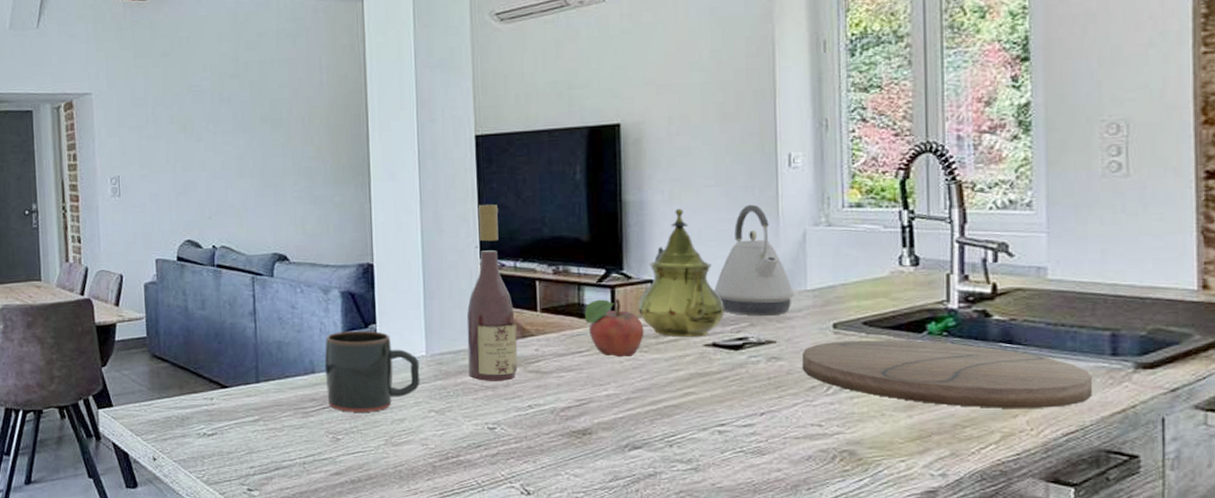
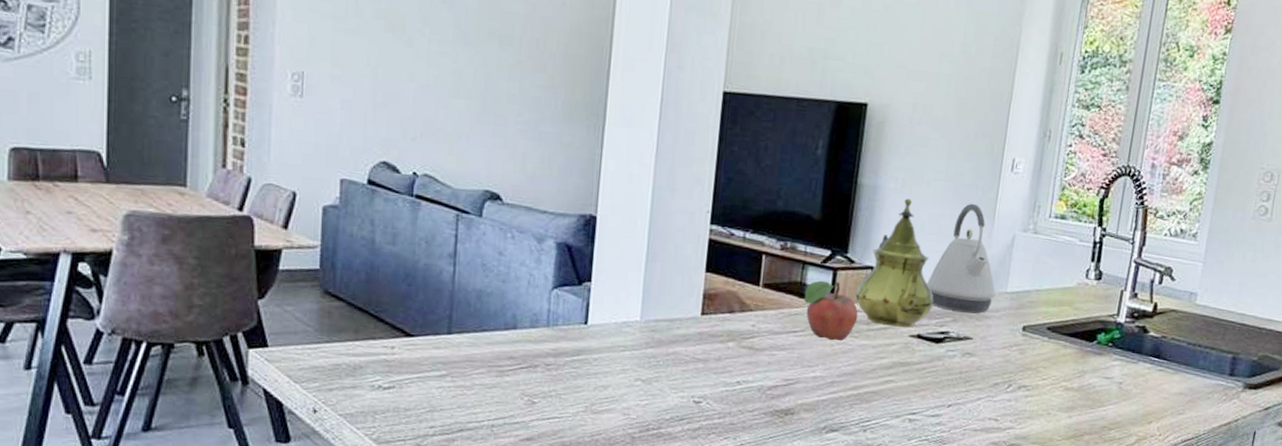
mug: present [324,330,420,412] -> none [527,286,632,376]
wine bottle: present [466,204,518,382] -> none [681,166,737,355]
cutting board: present [801,340,1093,408] -> none [990,343,1213,417]

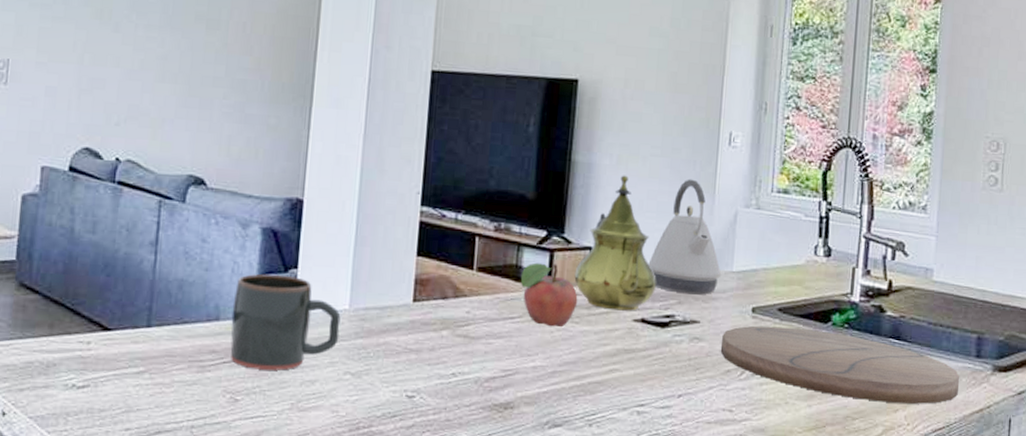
mug: none [527,286,632,376] -> present [230,273,341,371]
cutting board: none [990,343,1213,417] -> present [720,325,960,404]

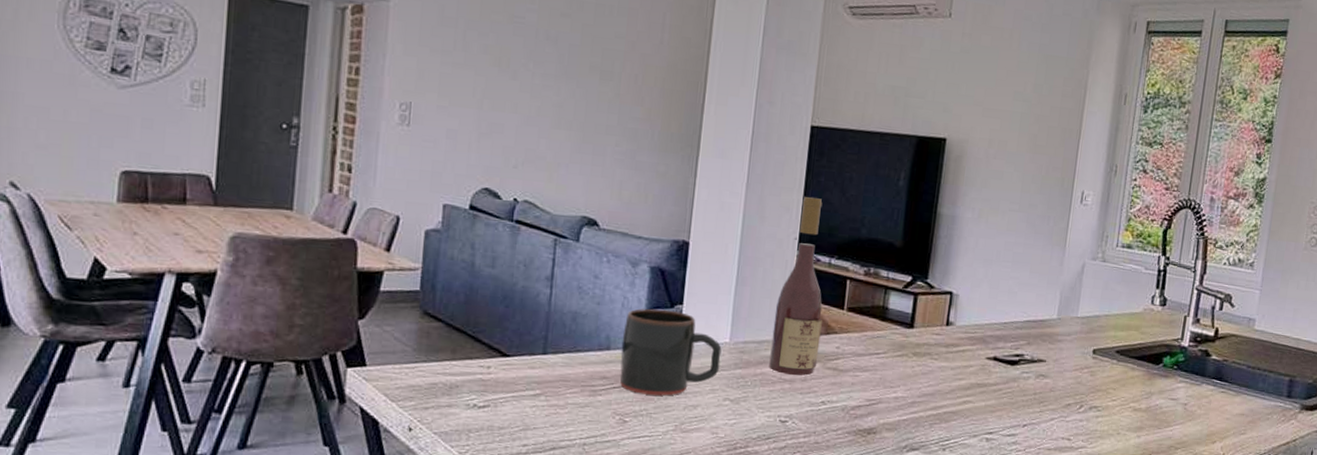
wine bottle: none [393,146,450,345] -> present [769,196,823,376]
fruit: present [520,262,578,328] -> none [886,304,938,363]
teapot: present [574,175,656,311] -> none [935,227,1009,350]
kettle: present [648,179,721,295] -> none [1002,232,1067,337]
cutting board: present [720,325,960,404] -> none [1062,365,1272,437]

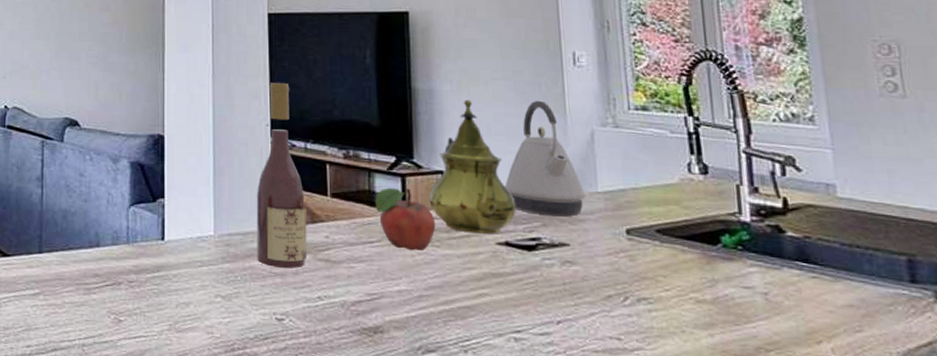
mug: present [619,308,722,396] -> none [110,203,207,293]
fruit: none [886,304,938,363] -> present [374,187,436,252]
teapot: none [935,227,1009,350] -> present [429,99,516,234]
kettle: none [1002,232,1067,337] -> present [505,100,585,217]

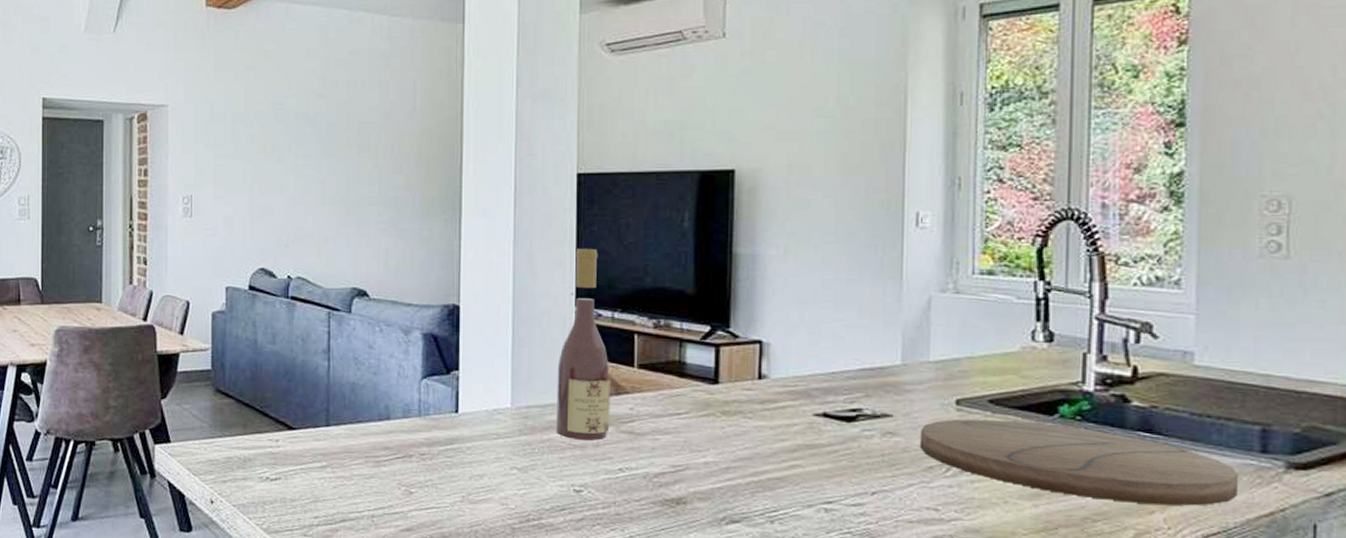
fruit: present [374,187,436,252] -> none [685,358,749,423]
teapot: present [429,99,516,234] -> none [744,265,838,405]
kettle: present [505,100,585,217] -> none [827,265,915,387]
cutting board: none [596,248,895,336] -> present [919,419,1239,506]

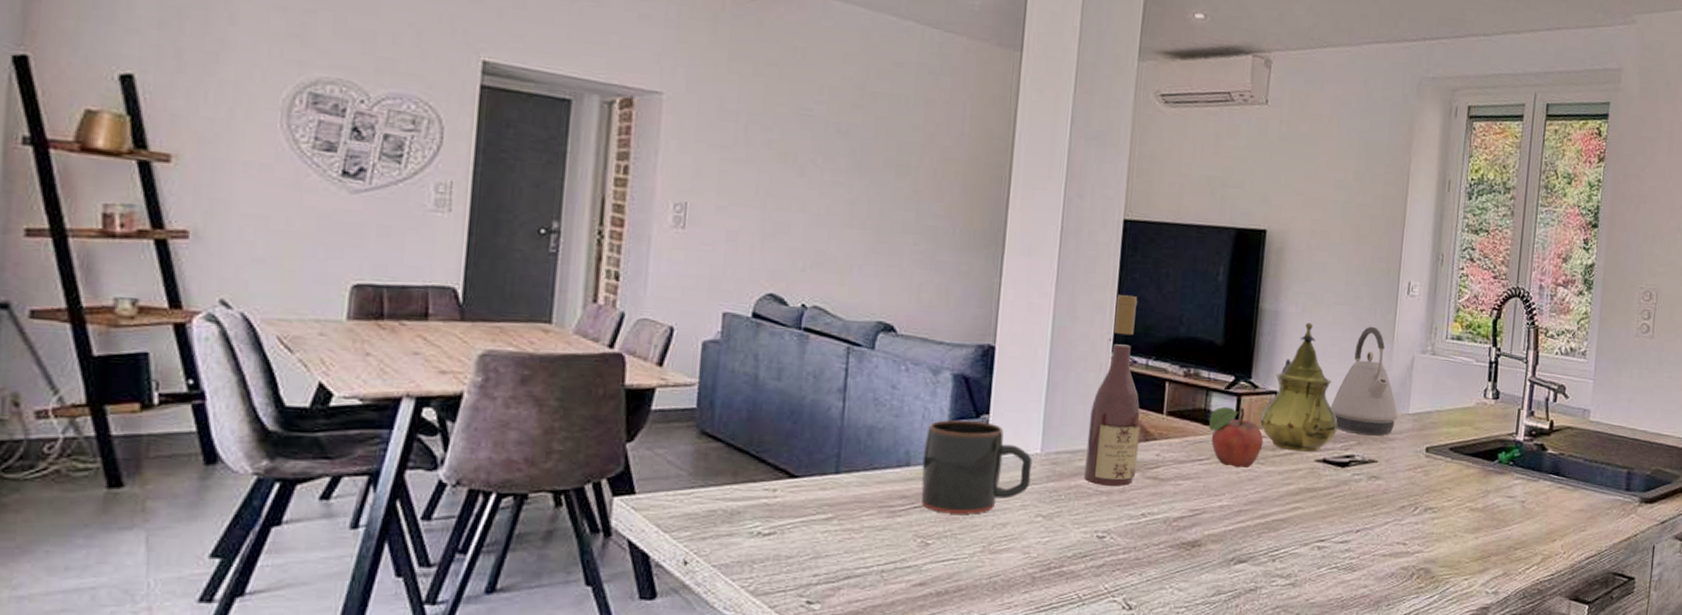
mug: none [401,376,504,466] -> present [921,419,1033,514]
fruit: none [685,358,749,423] -> present [1208,406,1264,469]
teapot: none [744,265,838,405] -> present [1260,322,1338,452]
kettle: none [827,265,915,387] -> present [1330,326,1398,436]
cutting board: present [919,419,1239,506] -> none [1396,464,1611,534]

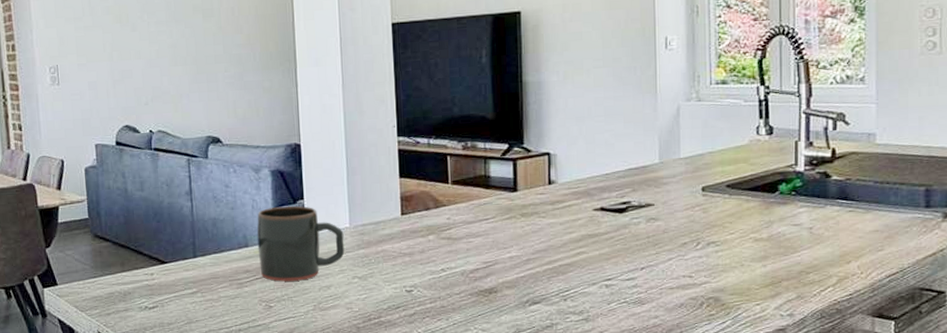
wine bottle: present [1084,294,1141,487] -> none [385,86,432,249]
fruit: present [1208,406,1264,469] -> none [490,170,542,223]
teapot: present [1260,322,1338,452] -> none [537,88,611,203]
kettle: present [1330,326,1398,436] -> none [602,83,669,182]

